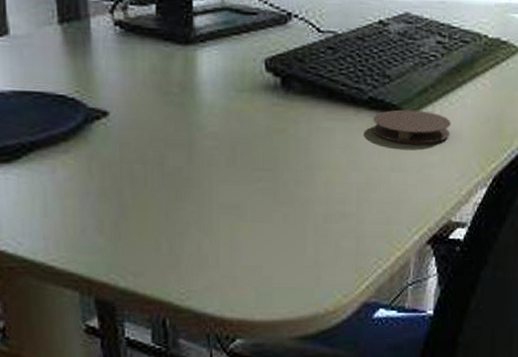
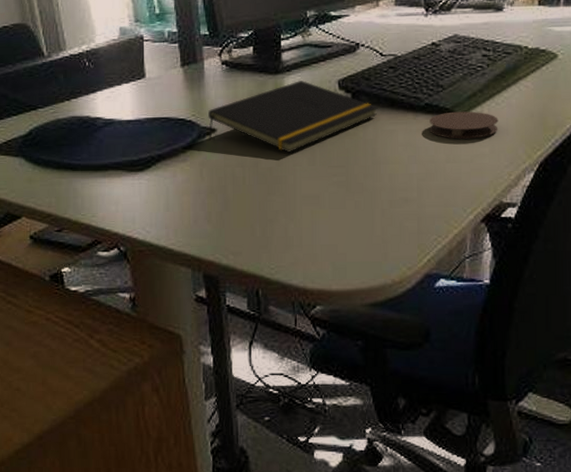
notepad: none [96,56,313,149] -> present [207,80,378,153]

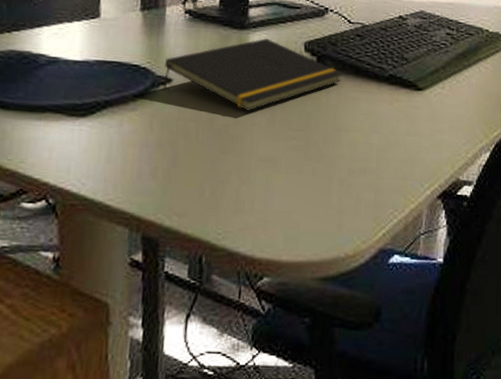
coaster: present [429,111,498,139] -> none [392,85,459,114]

